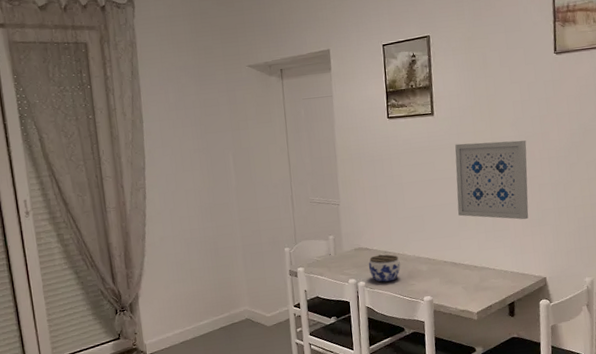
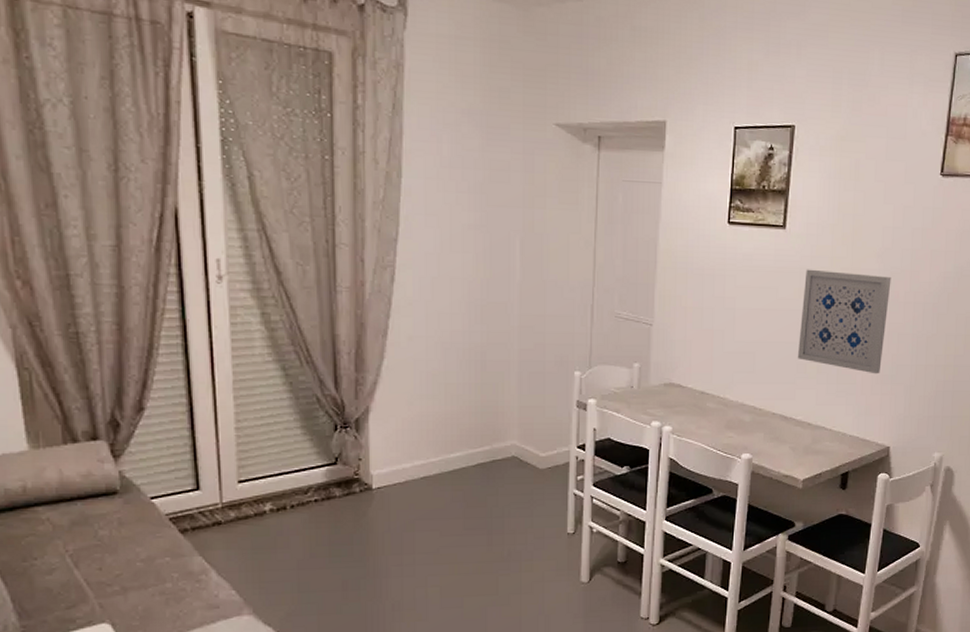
jar: present [368,254,401,282] -> none [678,395,719,430]

